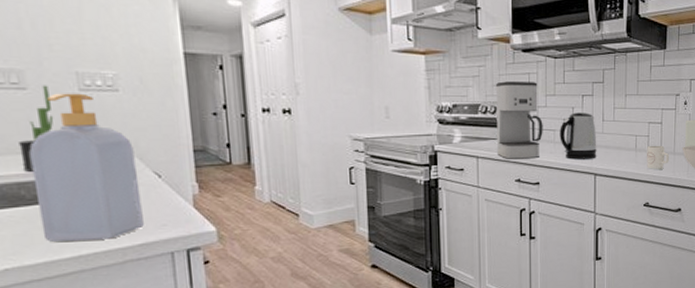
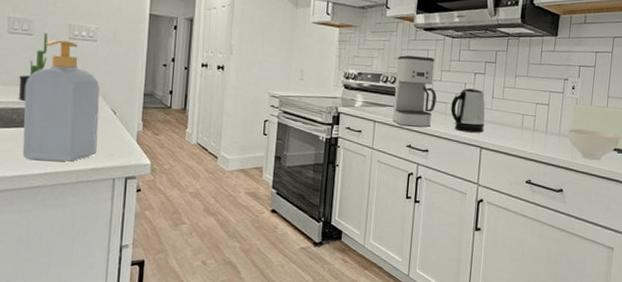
mug: present [646,145,670,169] -> none [531,125,555,149]

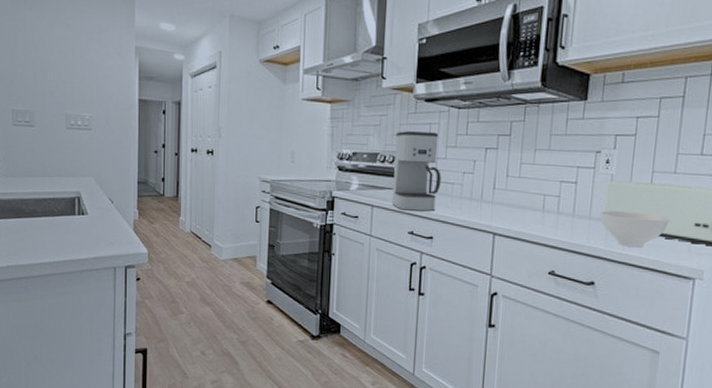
decorative plant: present [18,32,48,101] -> none [25,123,49,191]
soap bottle: present [22,39,100,162] -> none [31,130,98,251]
kettle: present [450,88,485,134] -> none [458,166,499,218]

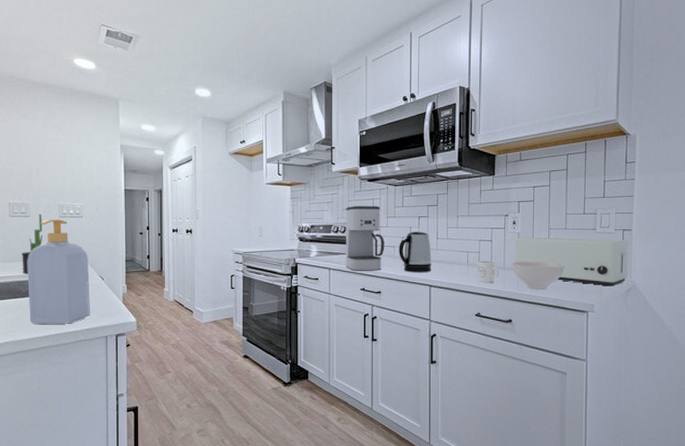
decorative plant: none [25,123,49,191] -> present [22,214,43,274]
soap bottle: none [31,130,98,251] -> present [27,219,90,324]
kettle: none [458,166,499,218] -> present [399,232,432,273]
mug: none [554,206,584,235] -> present [477,261,500,283]

